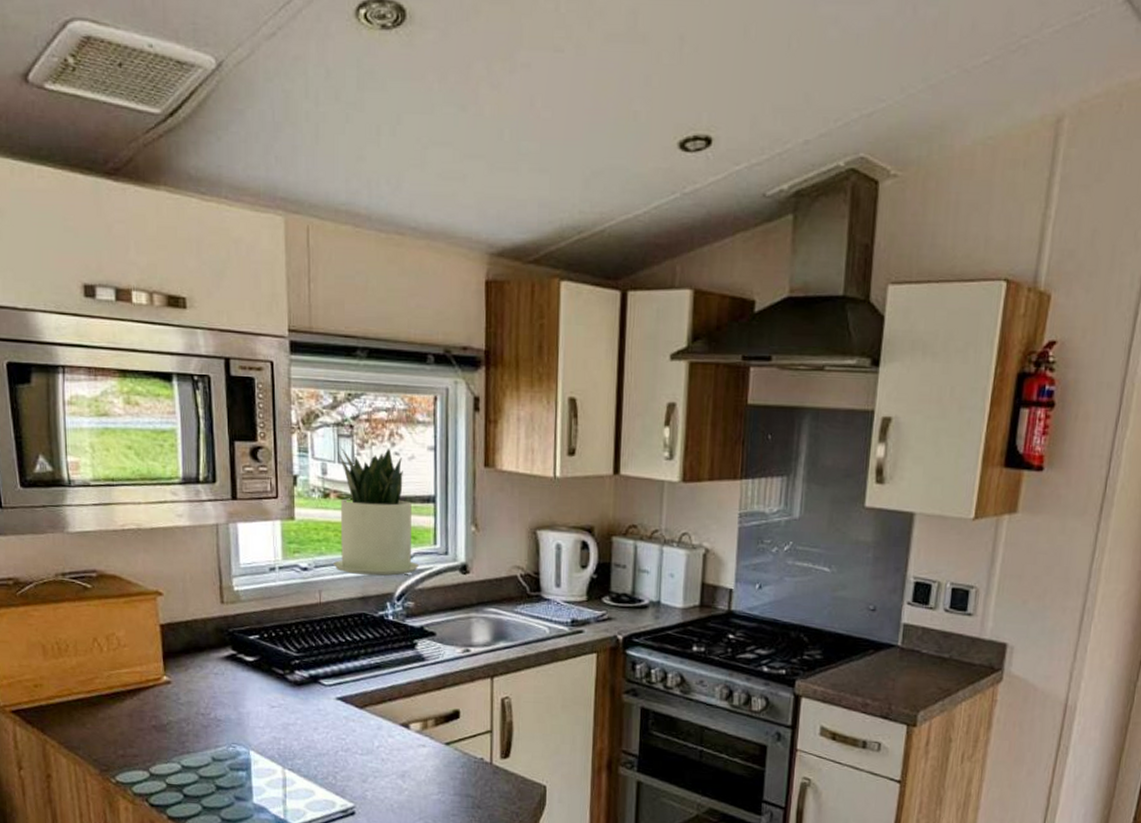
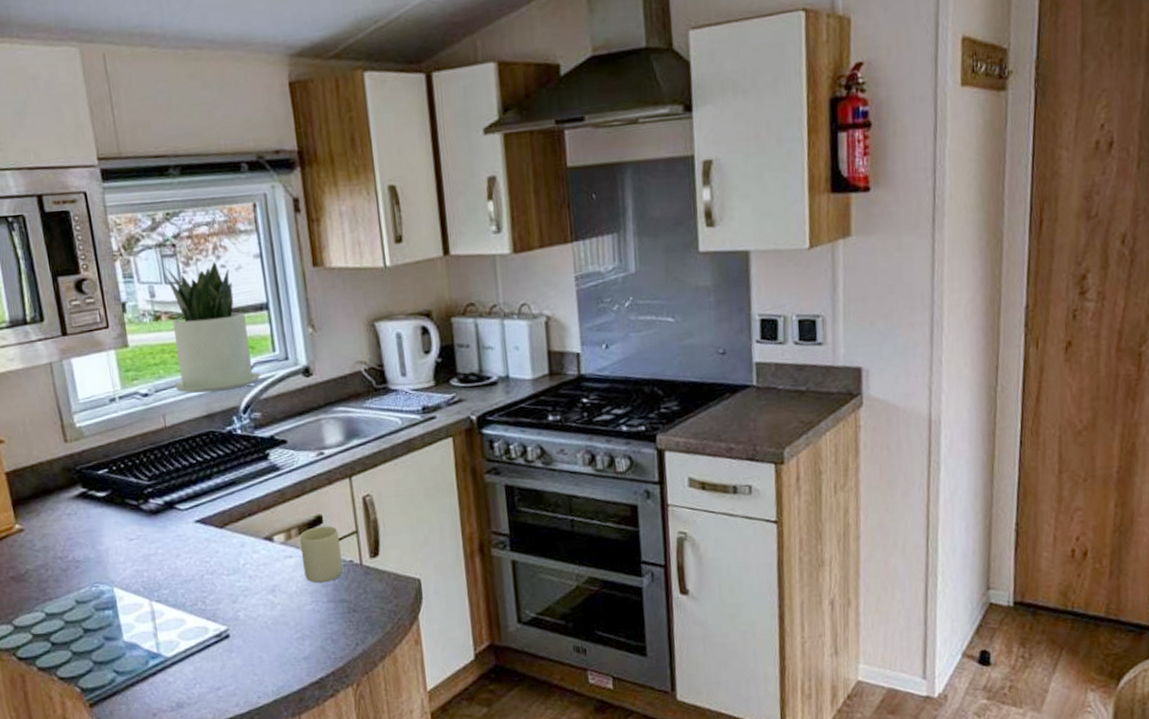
cup: none [434,720,473,776] -> present [299,526,343,584]

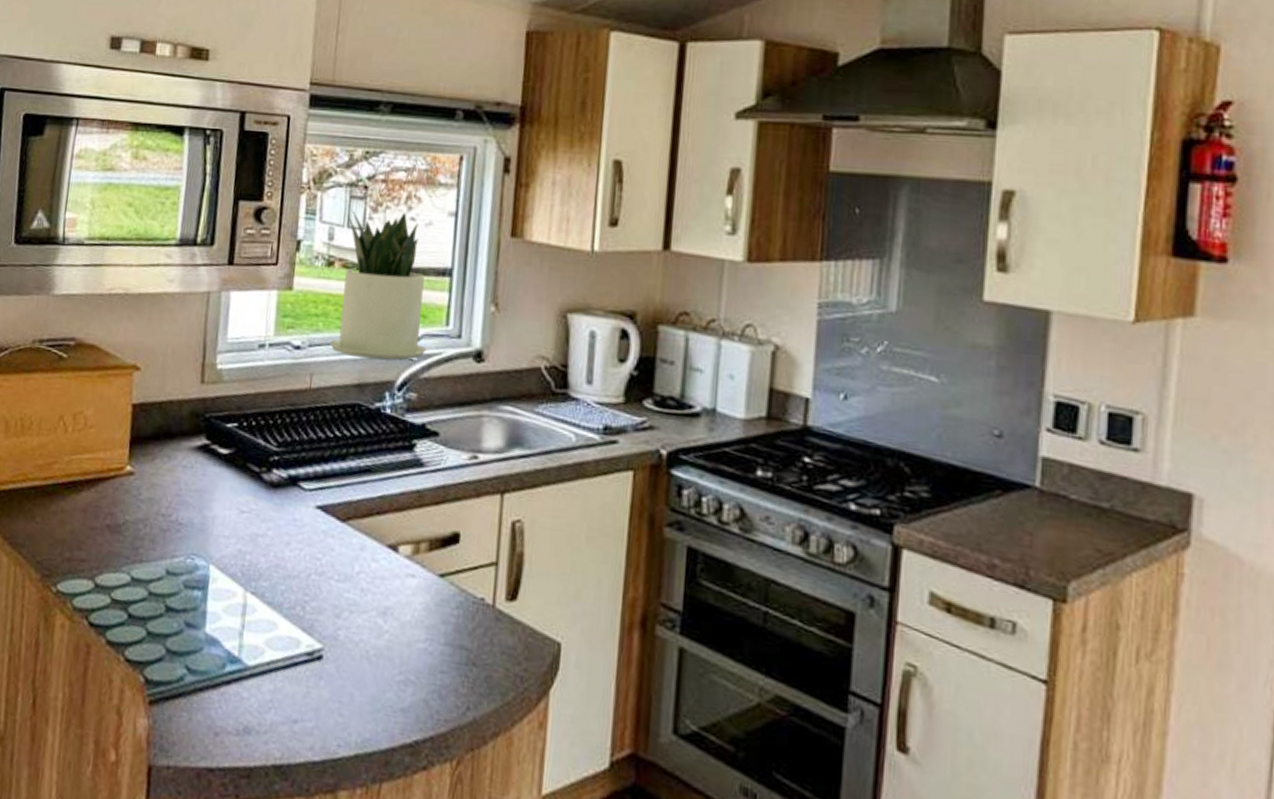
cup: present [299,526,343,584] -> none [425,545,475,620]

